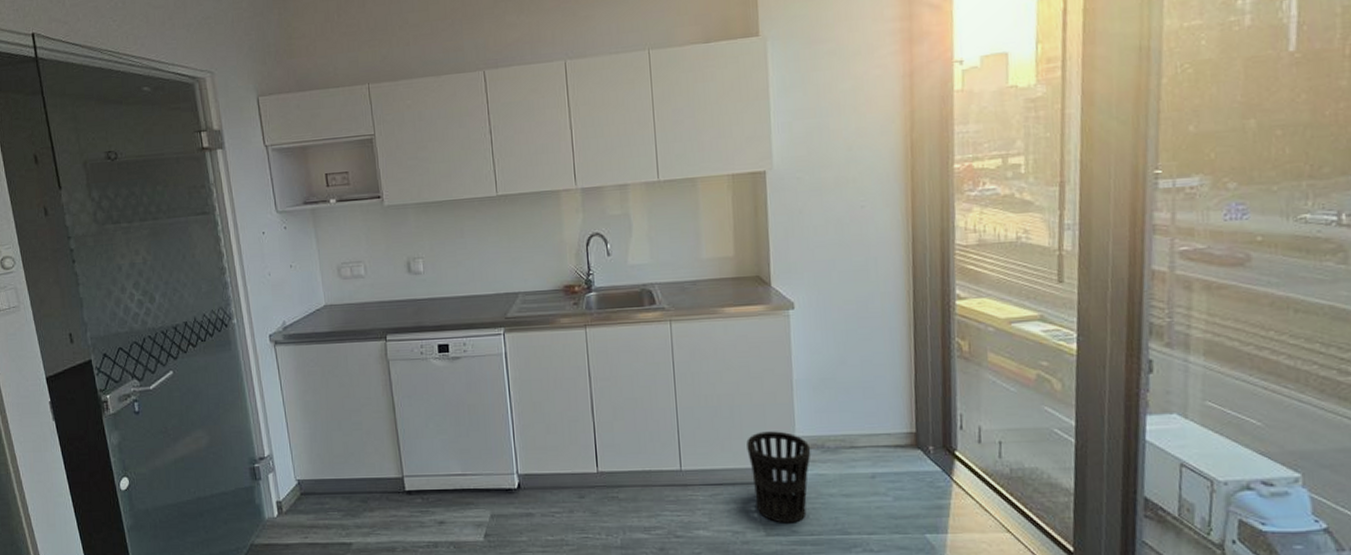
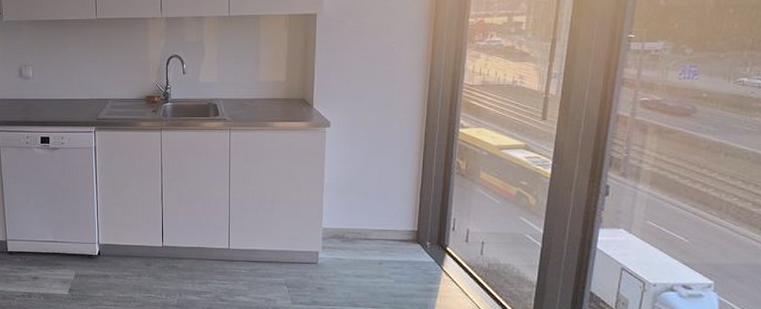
wastebasket: present [746,431,811,523] -> none [283,222,333,295]

